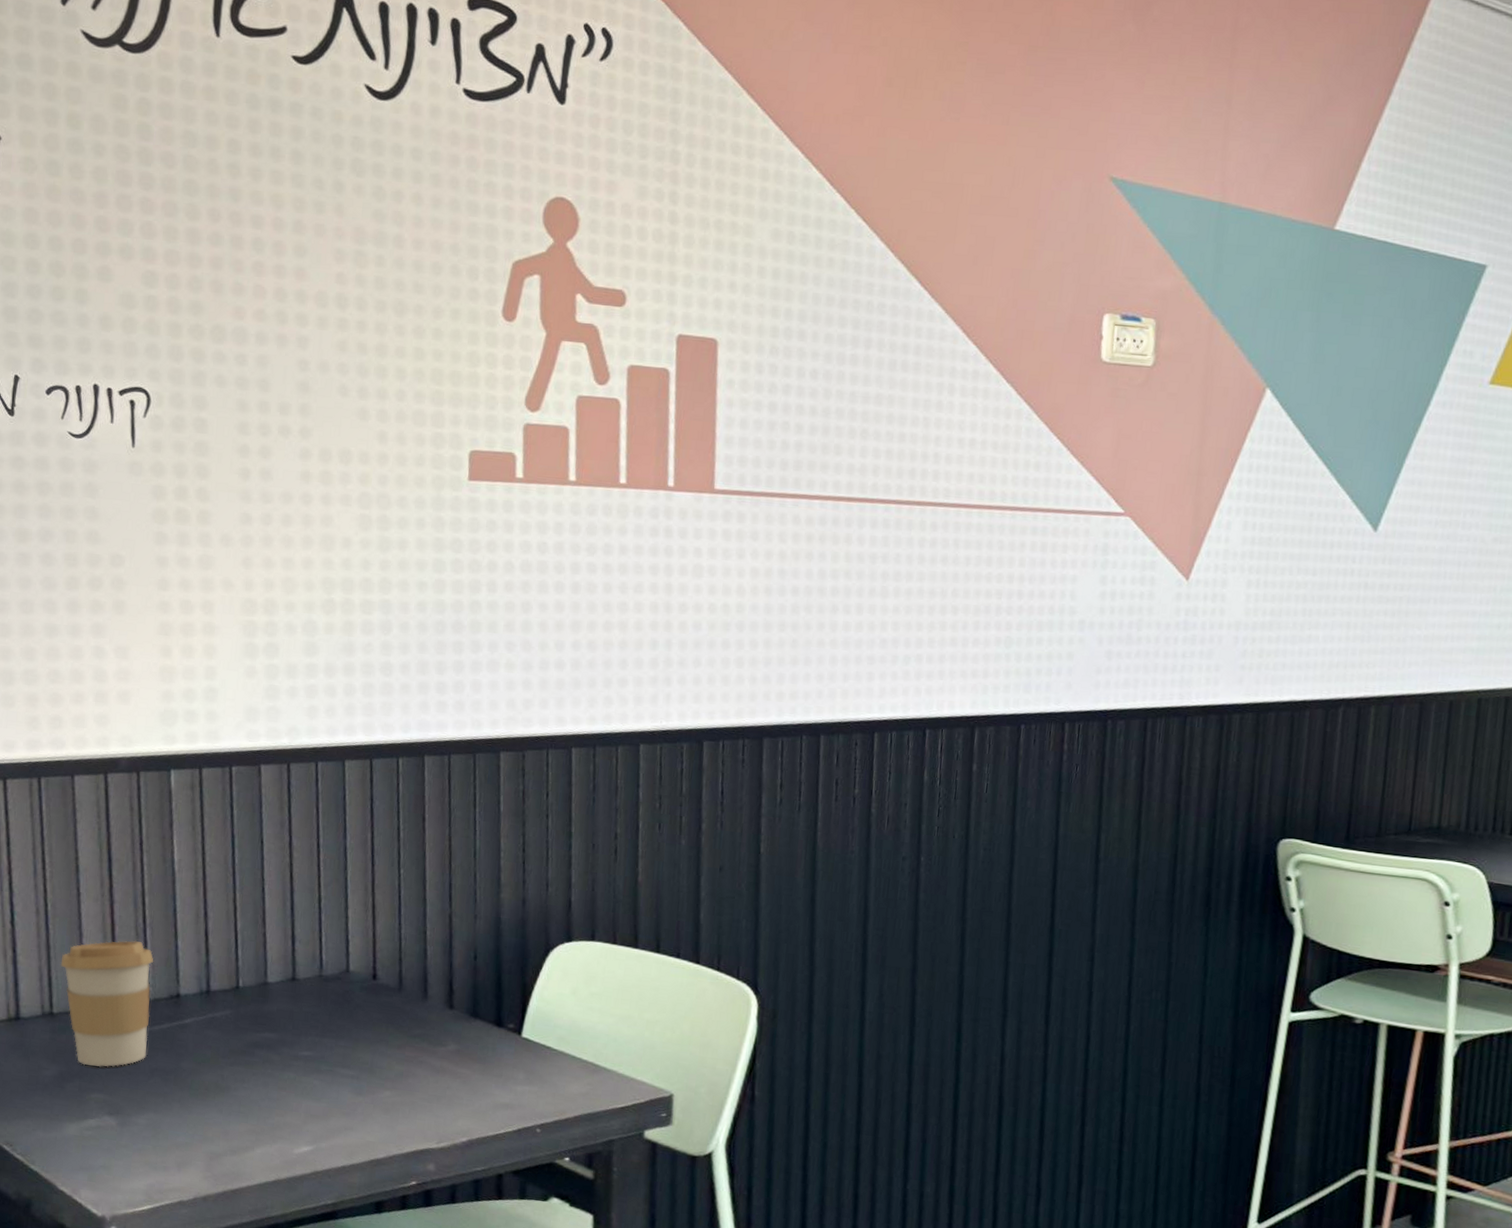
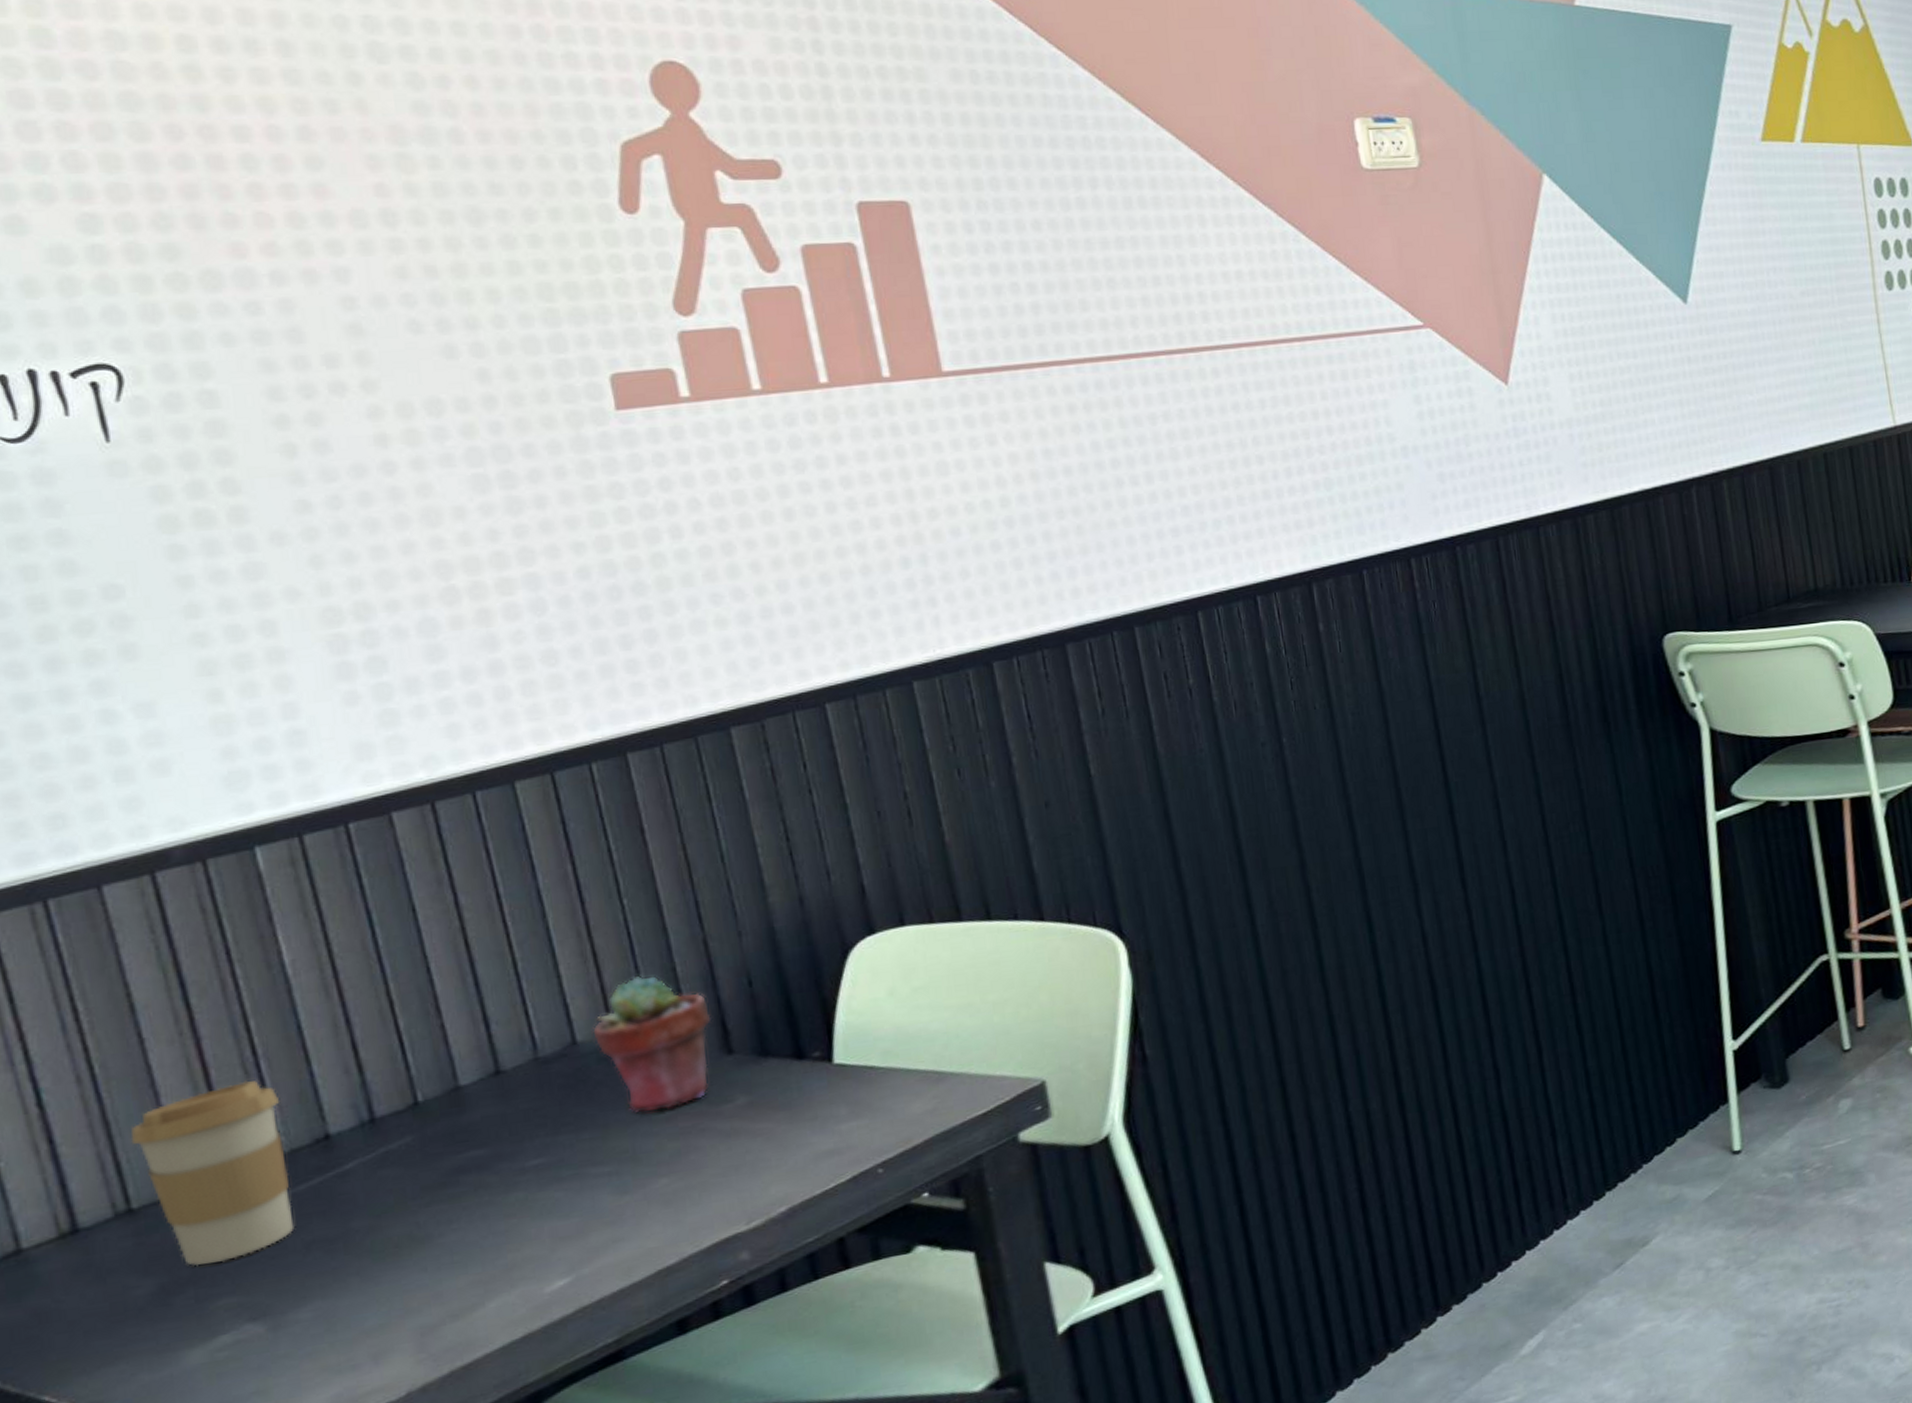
potted succulent: none [361,931,444,1040] -> present [592,976,712,1113]

